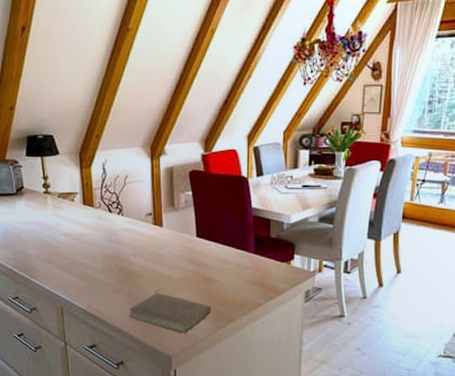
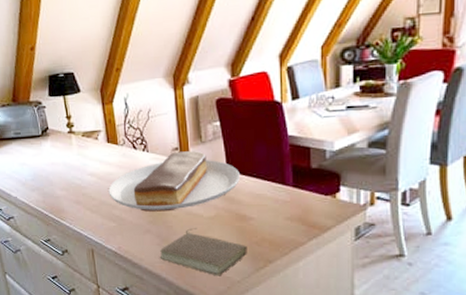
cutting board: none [82,217,207,273] -> present [108,151,240,212]

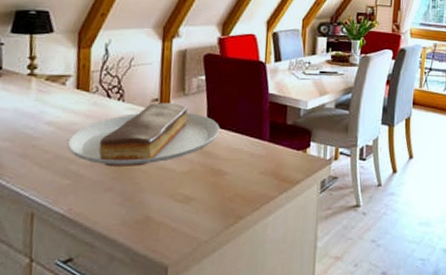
book: present [159,228,247,276] -> none [119,184,219,237]

